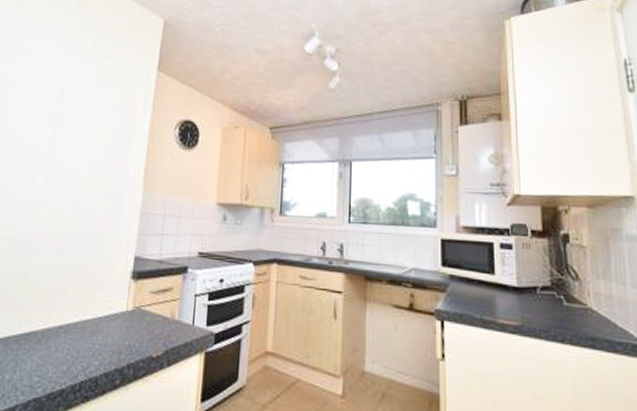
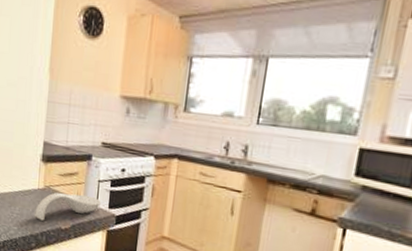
spoon rest: none [121,312,198,350] -> present [35,192,101,221]

